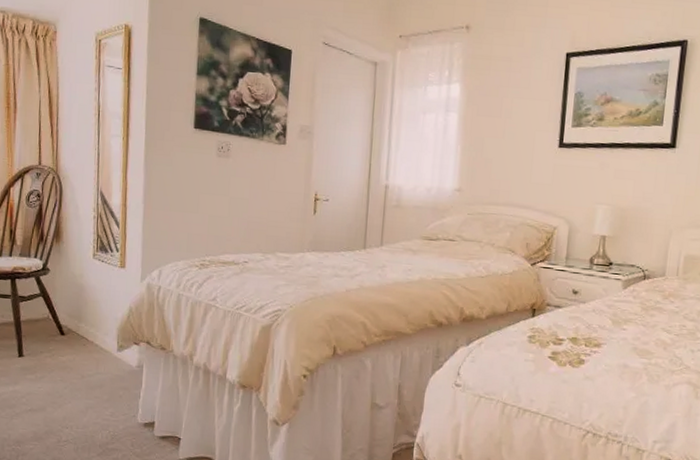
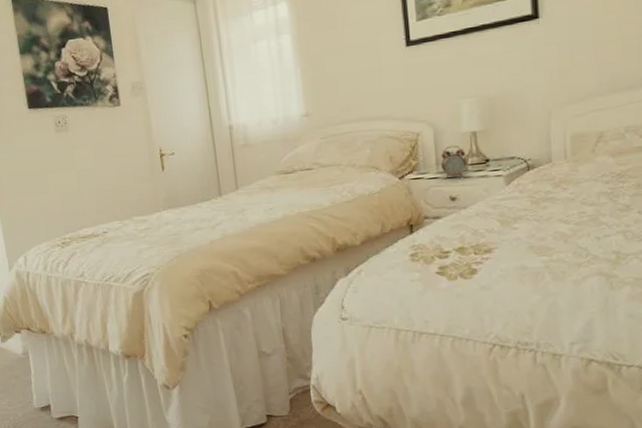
alarm clock: none [569,244,593,275] -> present [440,145,466,179]

